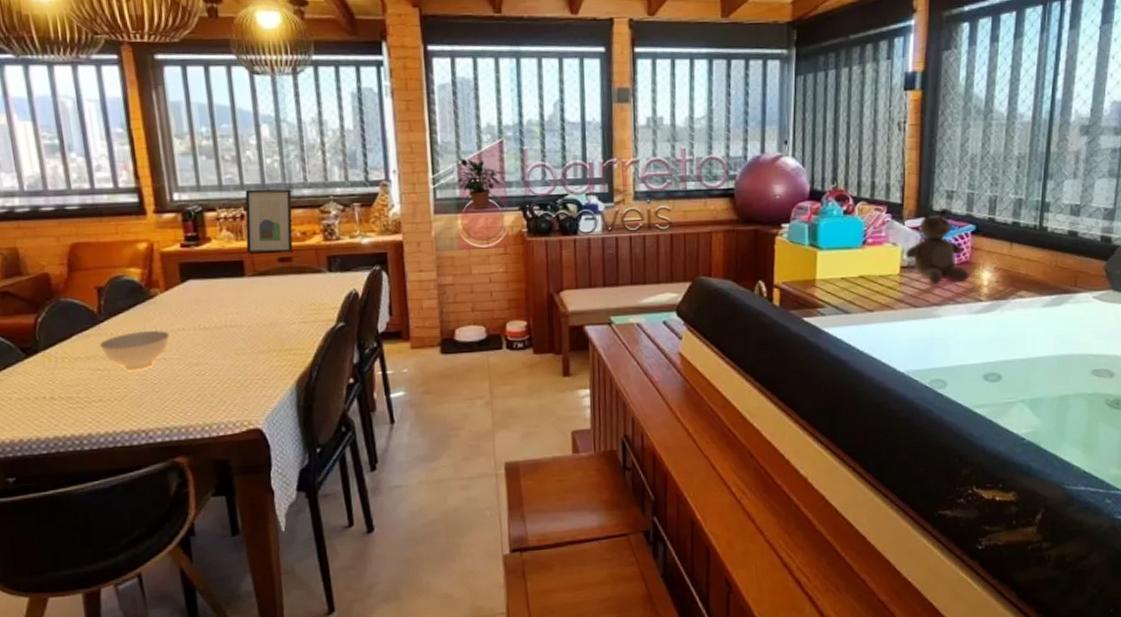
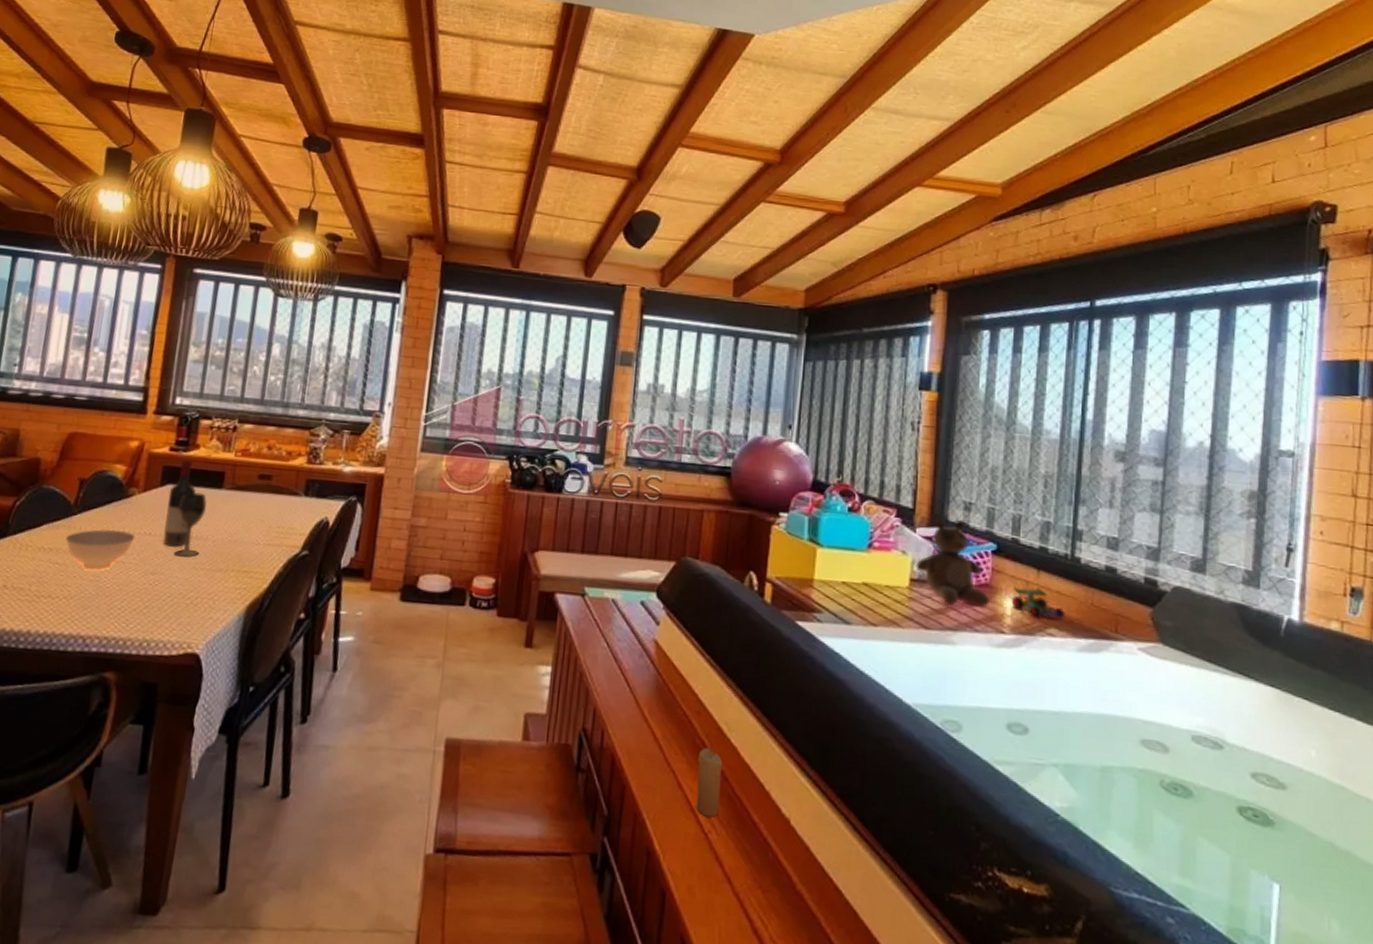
wine bottle: none [191,254,222,338] -> present [163,459,196,548]
wine glass: none [204,283,237,347] -> present [173,492,208,559]
picture frame: present [245,188,293,254] -> none [230,403,288,471]
potted plant: present [454,158,505,209] -> none [446,399,498,453]
candle: none [726,428,748,487] -> present [696,741,723,818]
race car: none [989,255,1033,283] -> present [1012,582,1065,619]

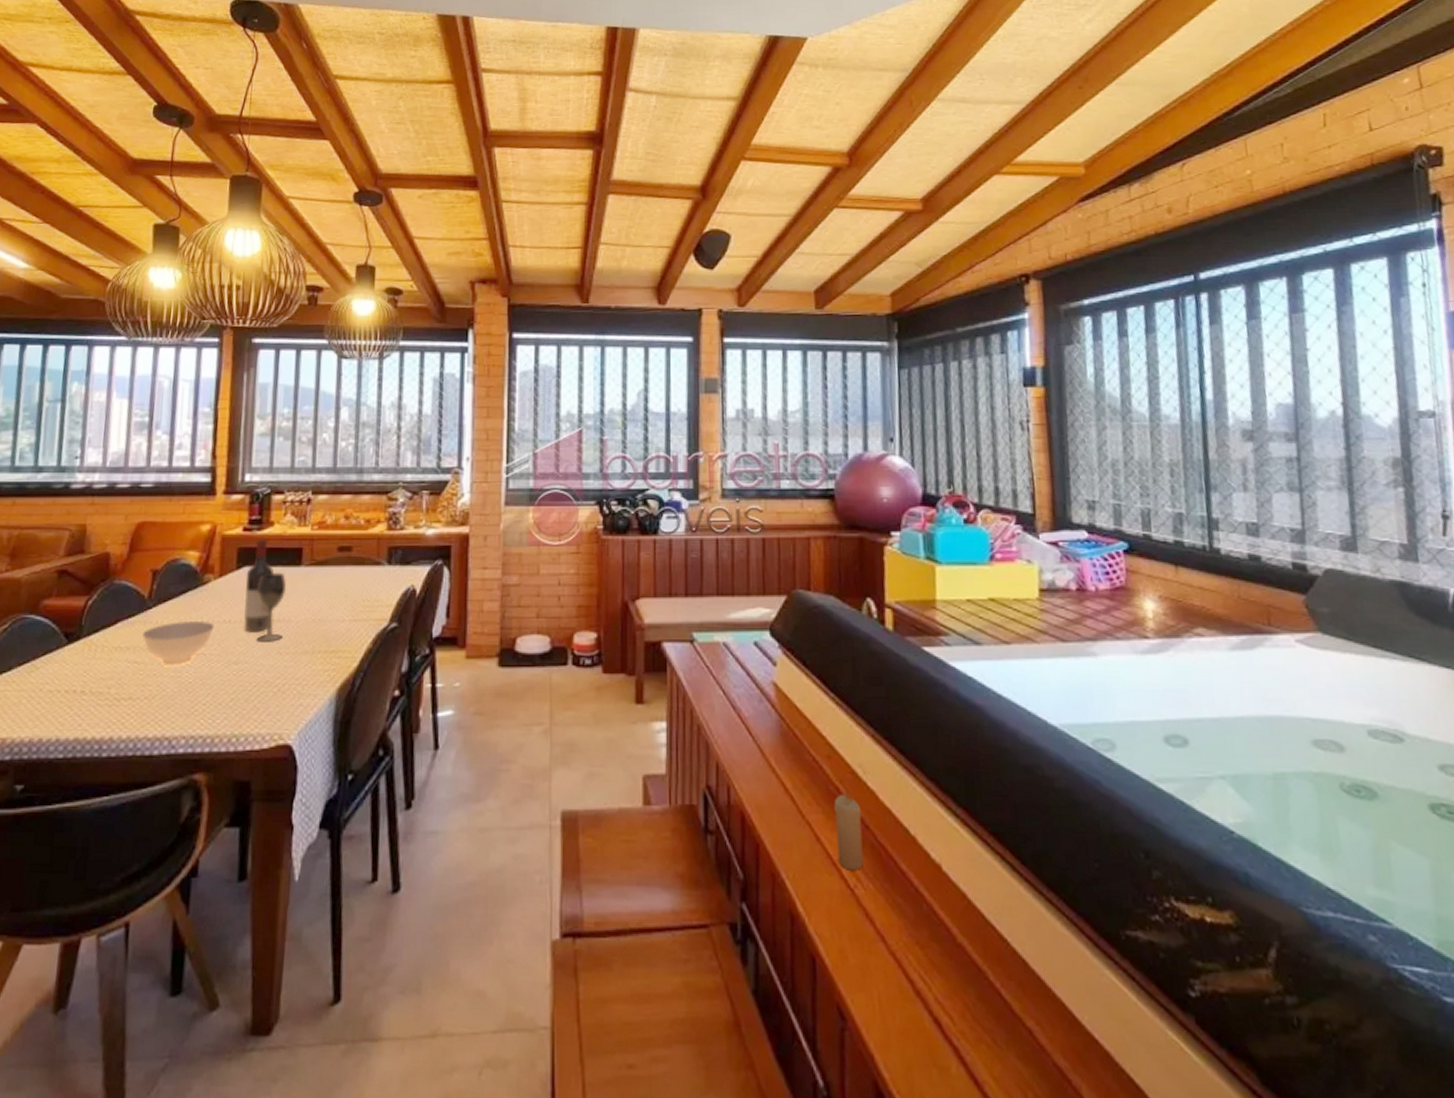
stuffed animal: present [915,517,990,607] -> none [1043,520,1128,614]
race car: present [1012,582,1065,619] -> none [1151,581,1212,617]

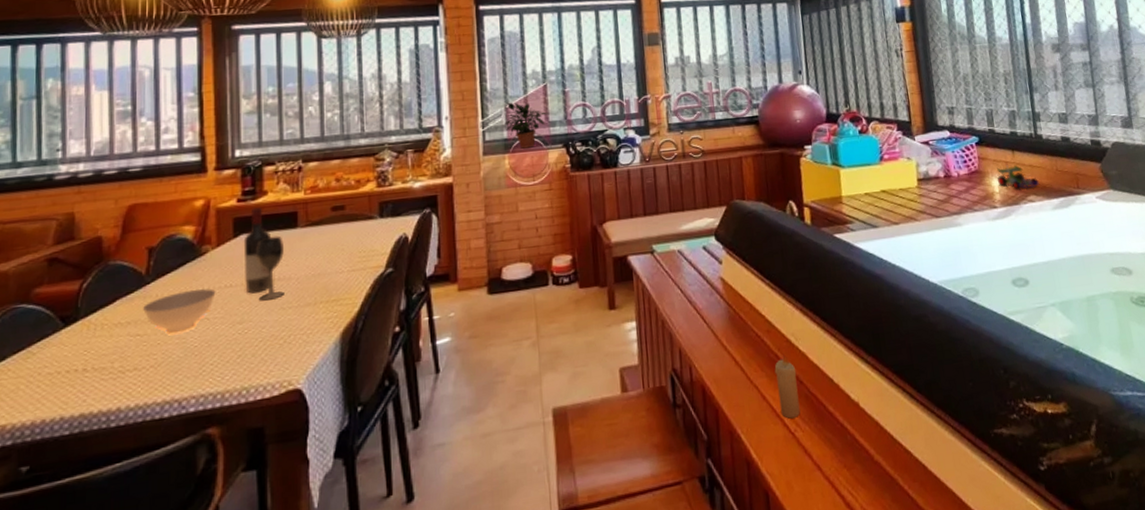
potted plant: none [528,447,583,502] -> present [502,102,549,149]
race car: none [1151,581,1212,617] -> present [996,163,1039,189]

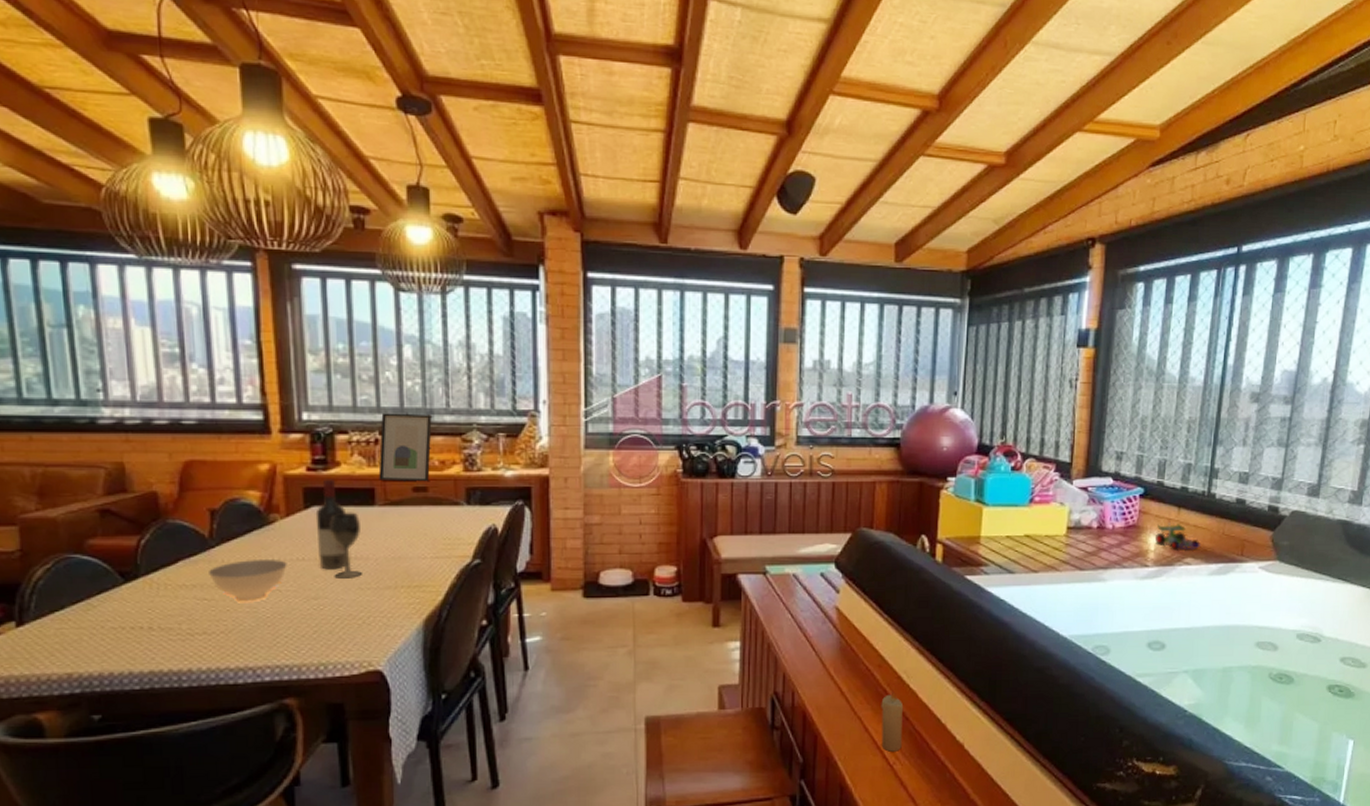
picture frame: none [301,139,350,204] -> present [378,413,433,482]
potted plant: present [502,102,549,149] -> none [608,391,663,446]

